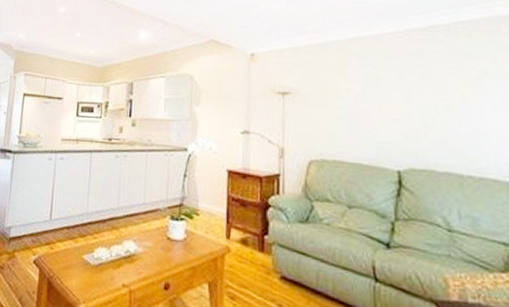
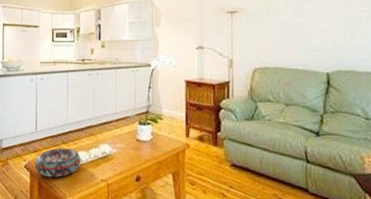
decorative bowl: none [45,241,100,278] -> present [34,148,81,177]

